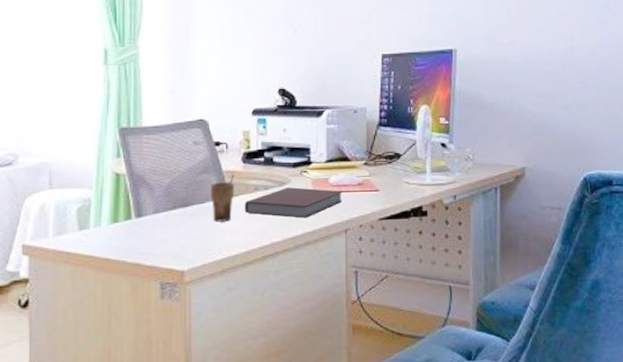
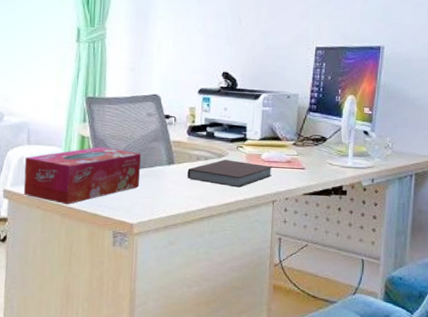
tissue box: none [47,184,190,256] -> present [23,147,141,205]
cup: present [210,174,235,222] -> none [159,144,180,185]

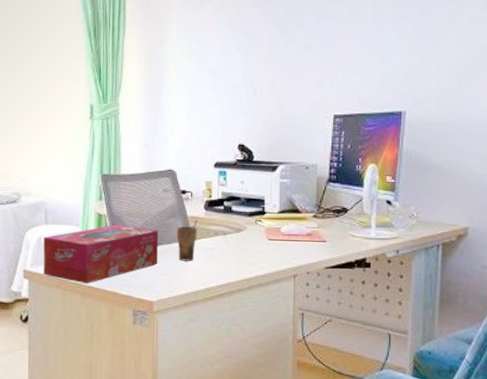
cup: none [159,144,180,185] -> present [176,219,198,261]
notebook: present [187,159,273,188] -> none [206,234,293,263]

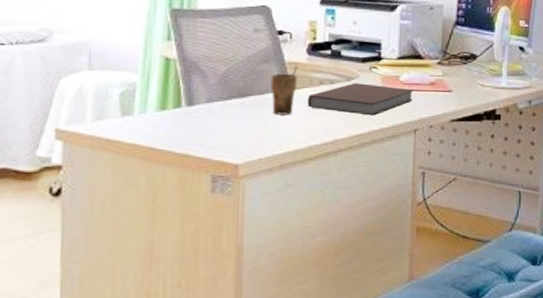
tissue box: present [43,225,159,284] -> none [84,71,247,145]
notebook: none [206,234,293,263] -> present [307,83,414,116]

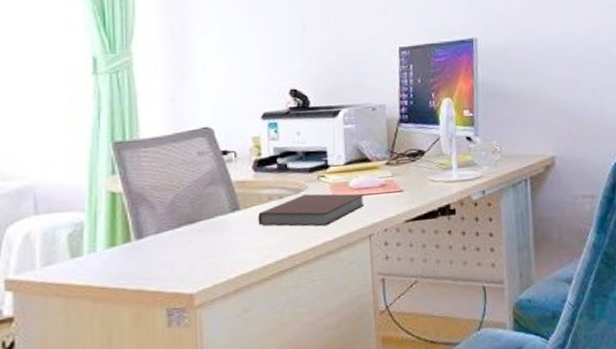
cup: present [270,65,298,115] -> none [219,184,246,238]

